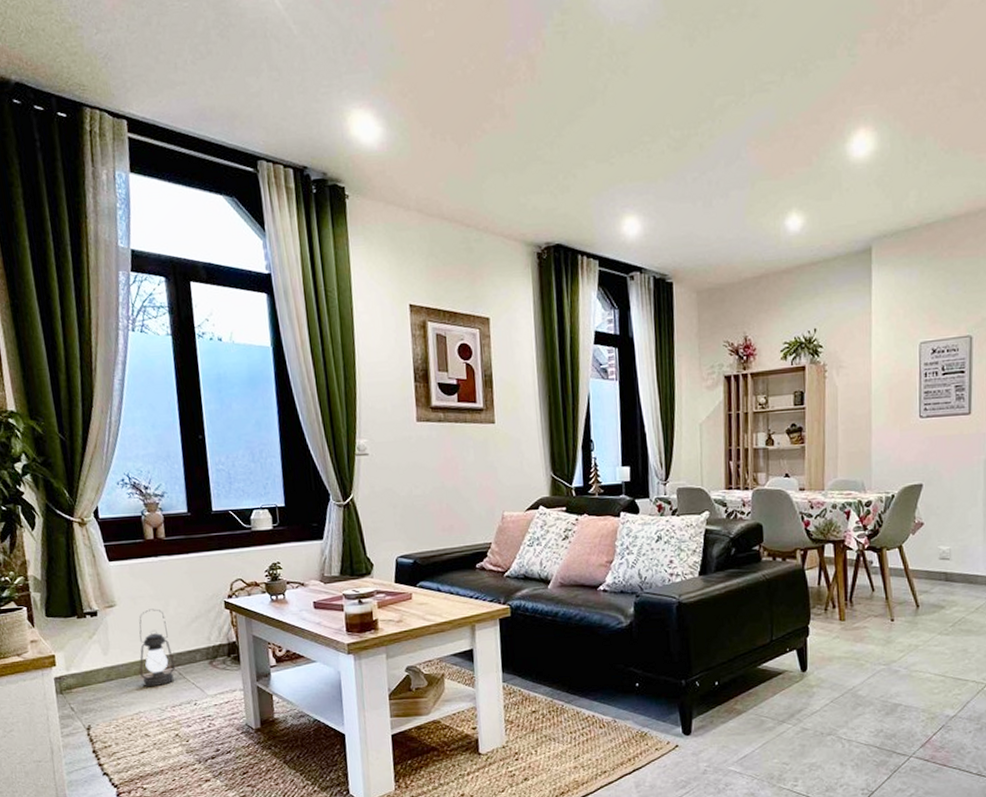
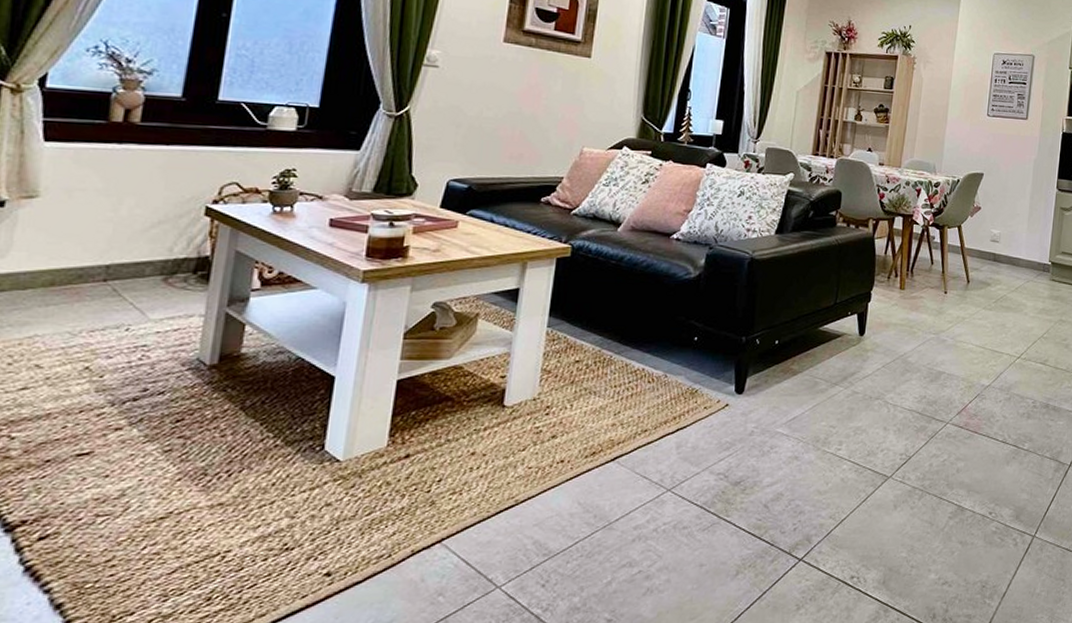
lantern: present [139,609,176,688] -> none [49,206,112,304]

